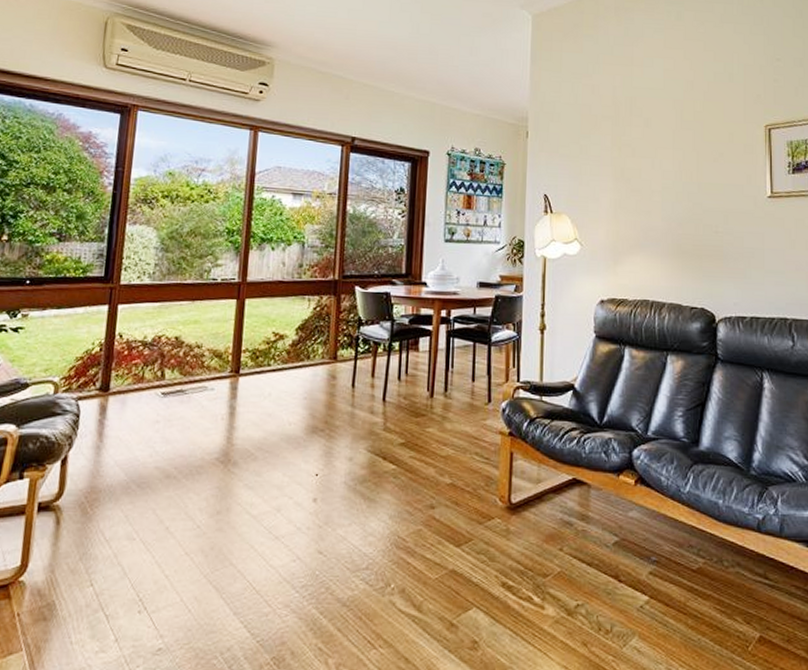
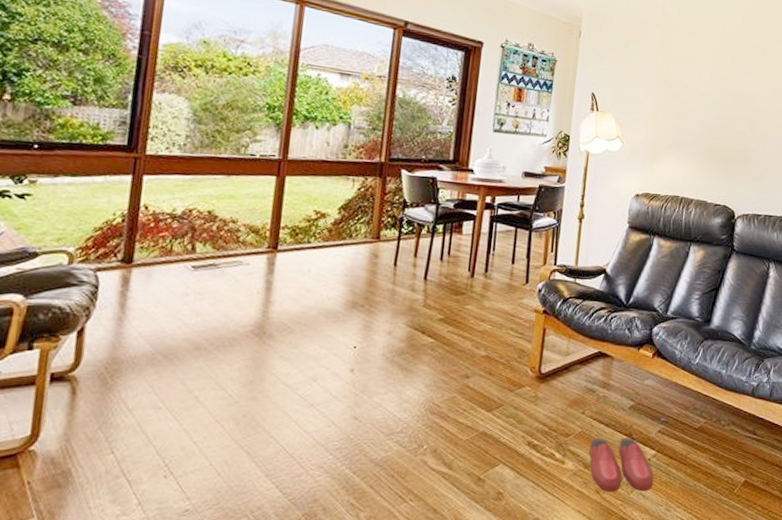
slippers: none [572,579,648,645] -> present [589,437,654,492]

